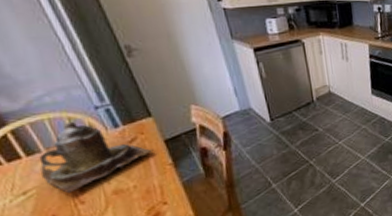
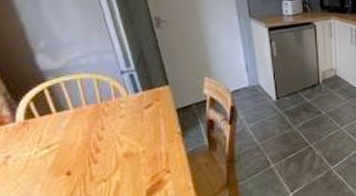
teapot: present [38,122,154,194] -> none [65,84,166,152]

